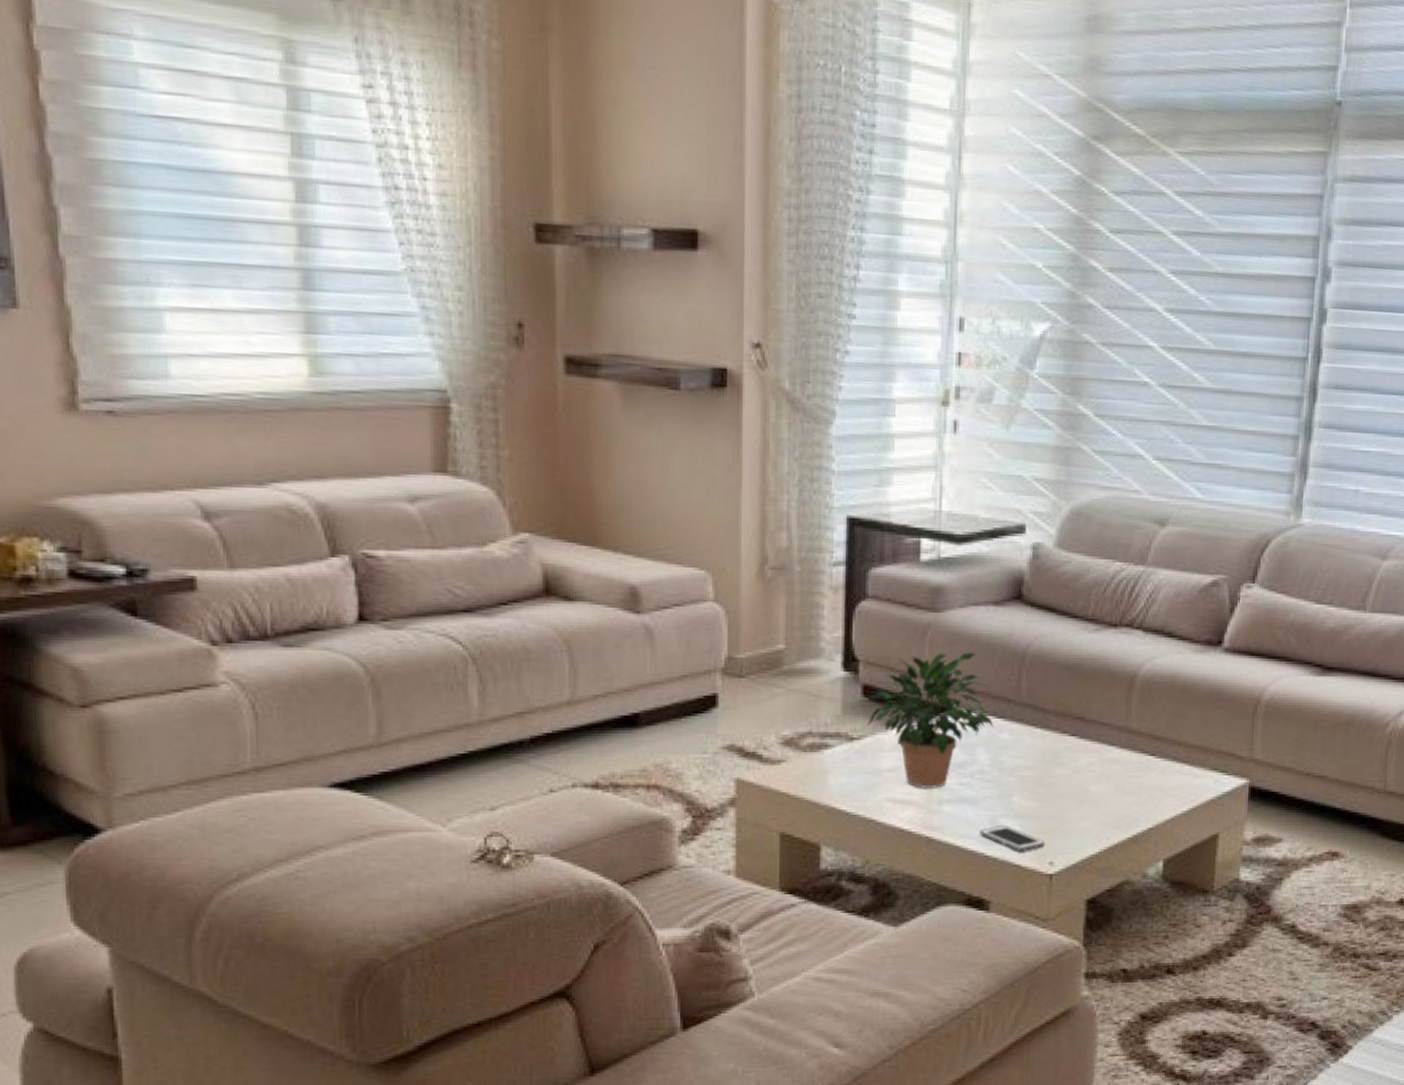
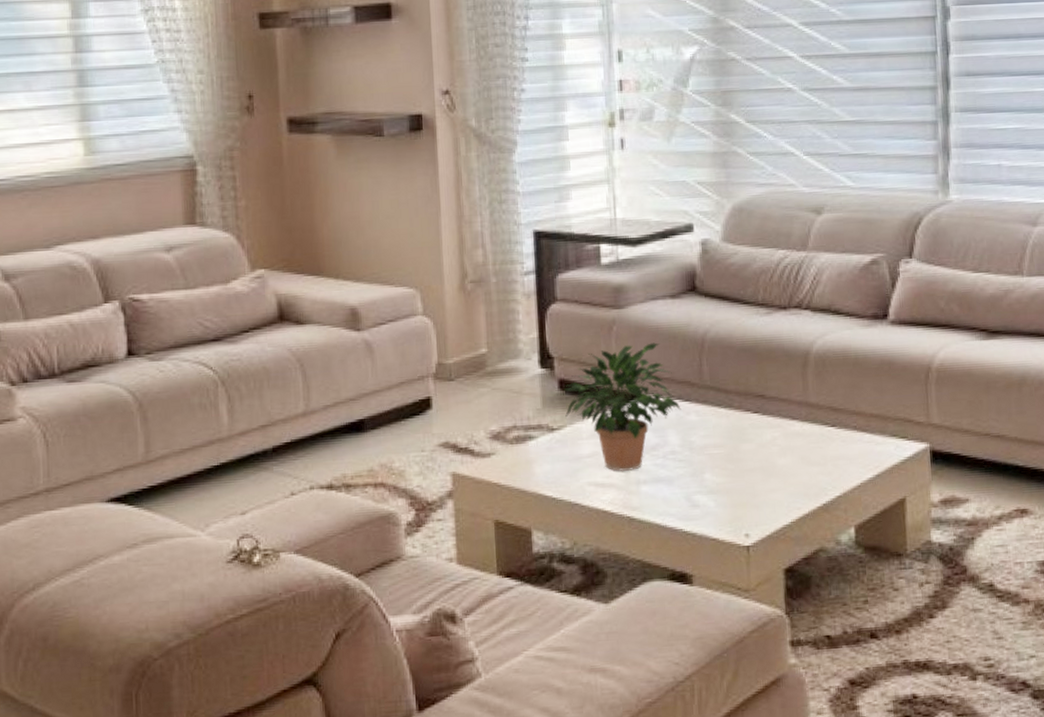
cell phone: present [979,824,1046,851] -> none [676,501,740,526]

